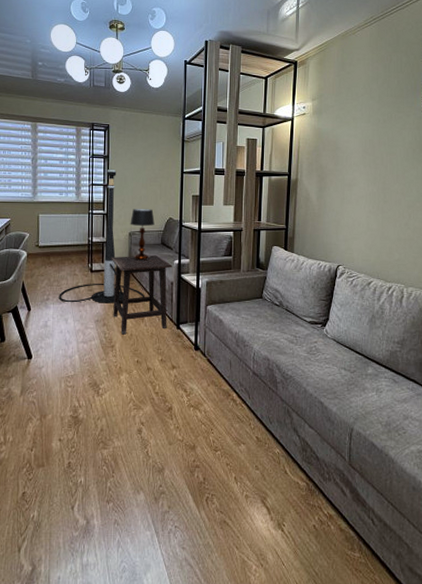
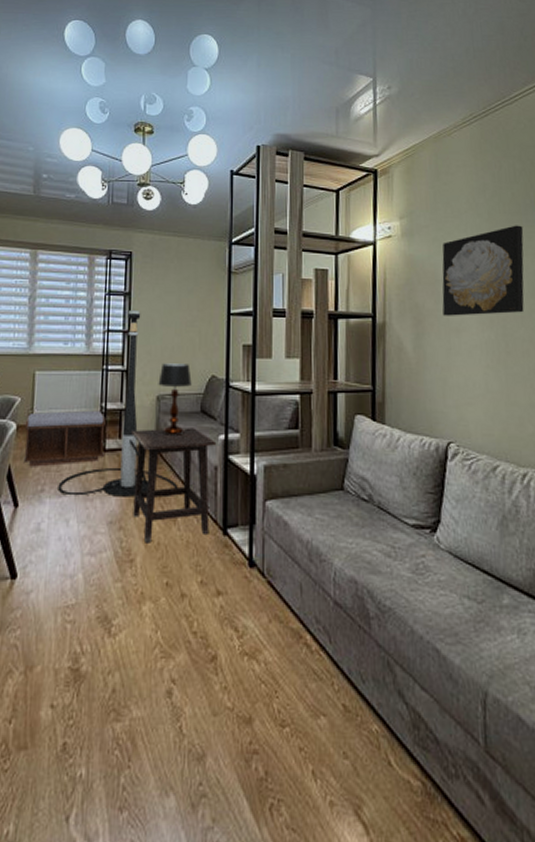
bench: none [33,243,92,283] -> present [23,410,106,467]
wall art: none [340,106,404,175] -> present [442,225,525,316]

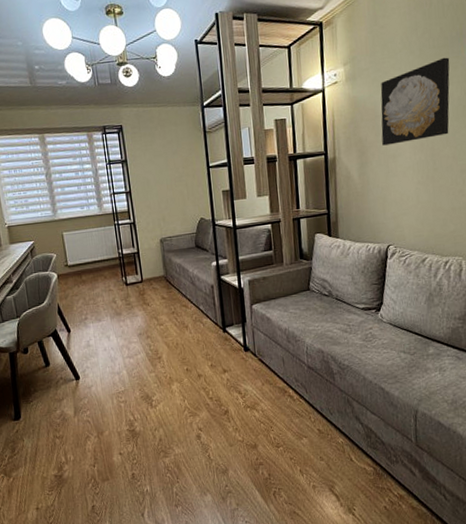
bench: present [23,410,106,467] -> none [63,256,127,303]
floor lamp: present [58,310,178,498] -> none [97,174,186,320]
side table: present [131,428,217,543] -> none [145,259,213,345]
table lamp: present [158,363,192,436] -> none [159,211,186,268]

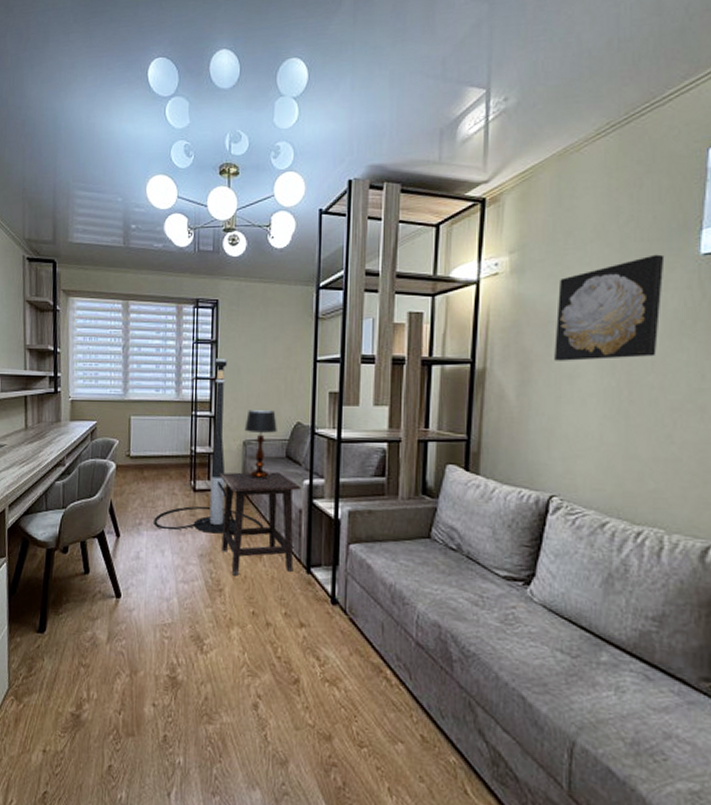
floor lamp: none [97,174,186,320] -> present [153,358,264,536]
side table: none [145,259,213,345] -> present [219,472,302,576]
table lamp: none [159,211,186,268] -> present [244,410,277,479]

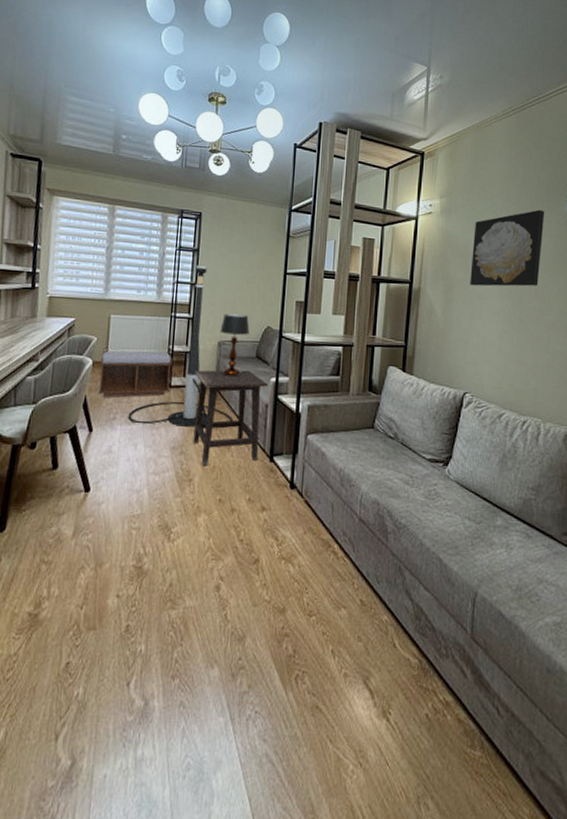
bench: none [123,453,195,503] -> present [98,351,173,398]

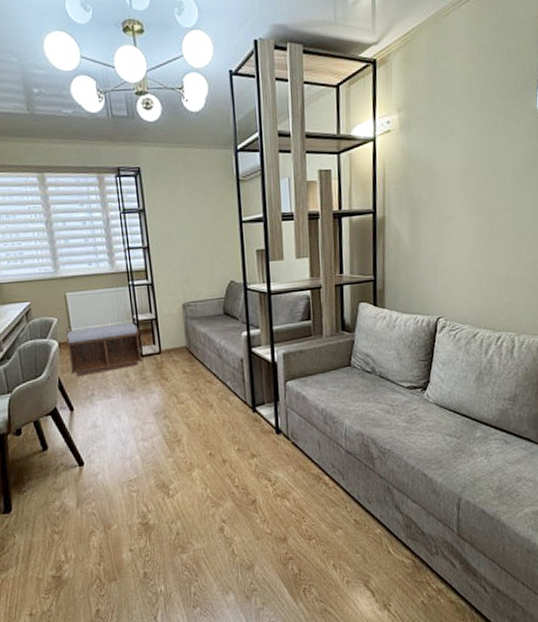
floor lamp: present [128,265,233,429] -> none [105,226,211,397]
side table: present [193,370,269,466] -> none [164,328,241,426]
table lamp: present [220,313,250,377] -> none [182,272,213,337]
wall art: present [470,209,545,287] -> none [436,109,513,206]

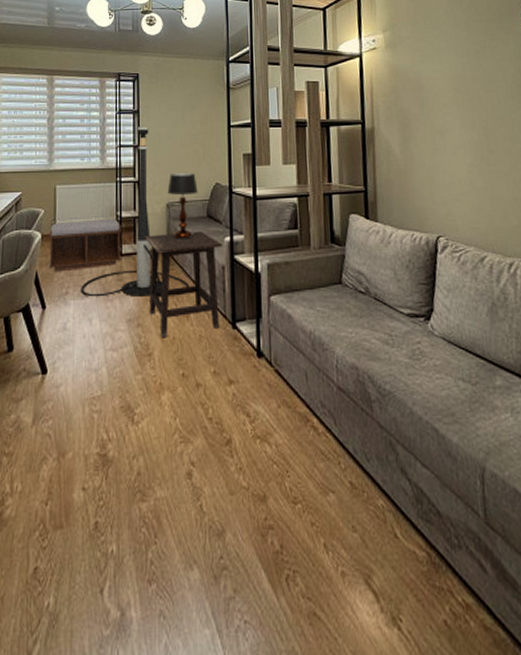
floor lamp: none [105,226,211,397] -> present [80,127,190,297]
side table: none [164,328,241,426] -> present [145,231,223,338]
table lamp: none [182,272,213,337] -> present [167,173,198,239]

